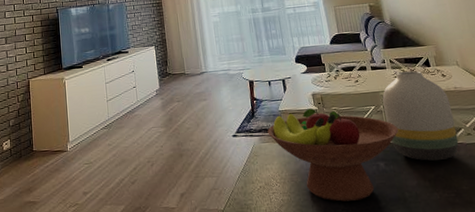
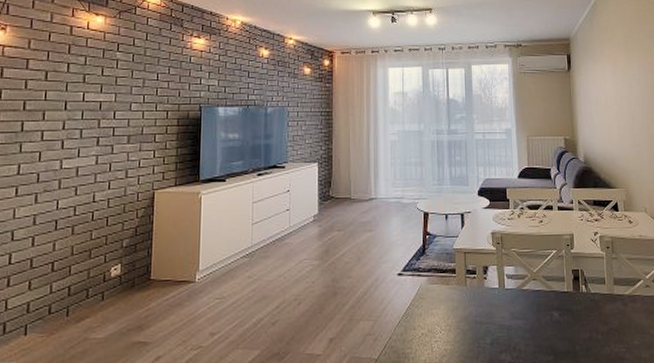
fruit bowl: present [267,108,399,202] -> none [438,248,578,353]
vase: present [382,71,459,161] -> none [565,214,636,313]

